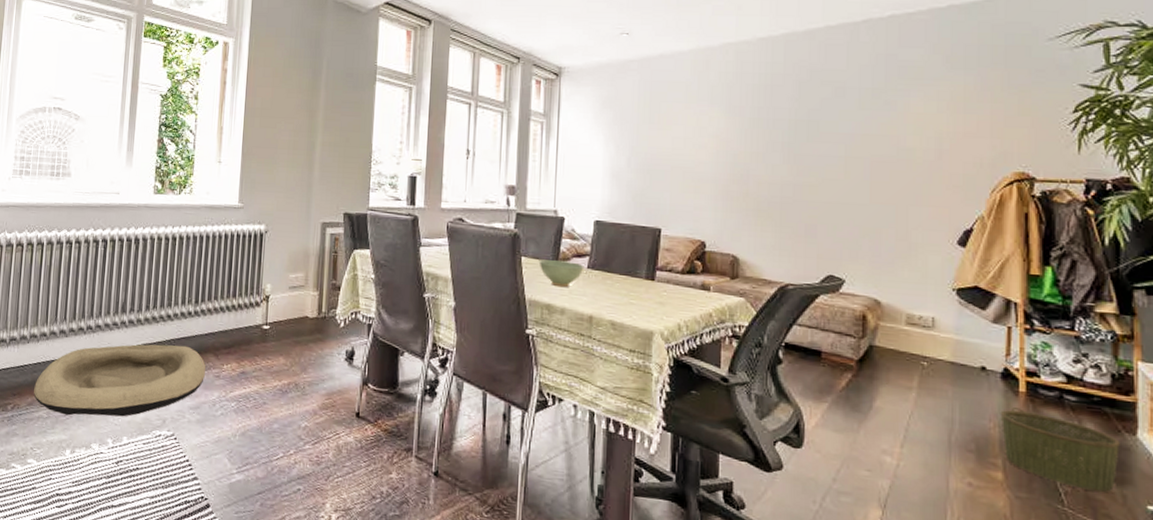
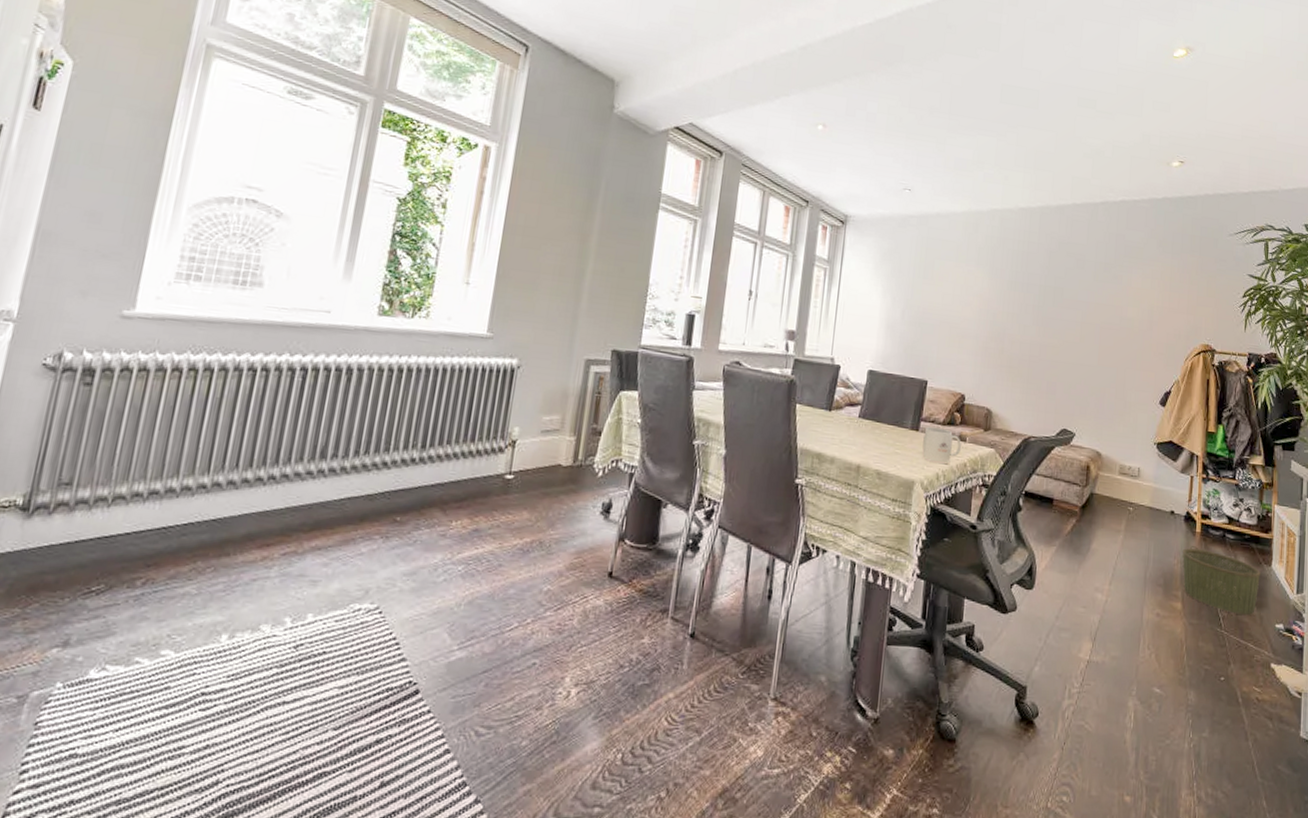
dog bed: present [34,344,206,417] -> none [179,497,429,590]
bowl: present [538,260,584,287] -> none [812,407,856,436]
mug: none [660,276,704,315] -> present [922,426,961,465]

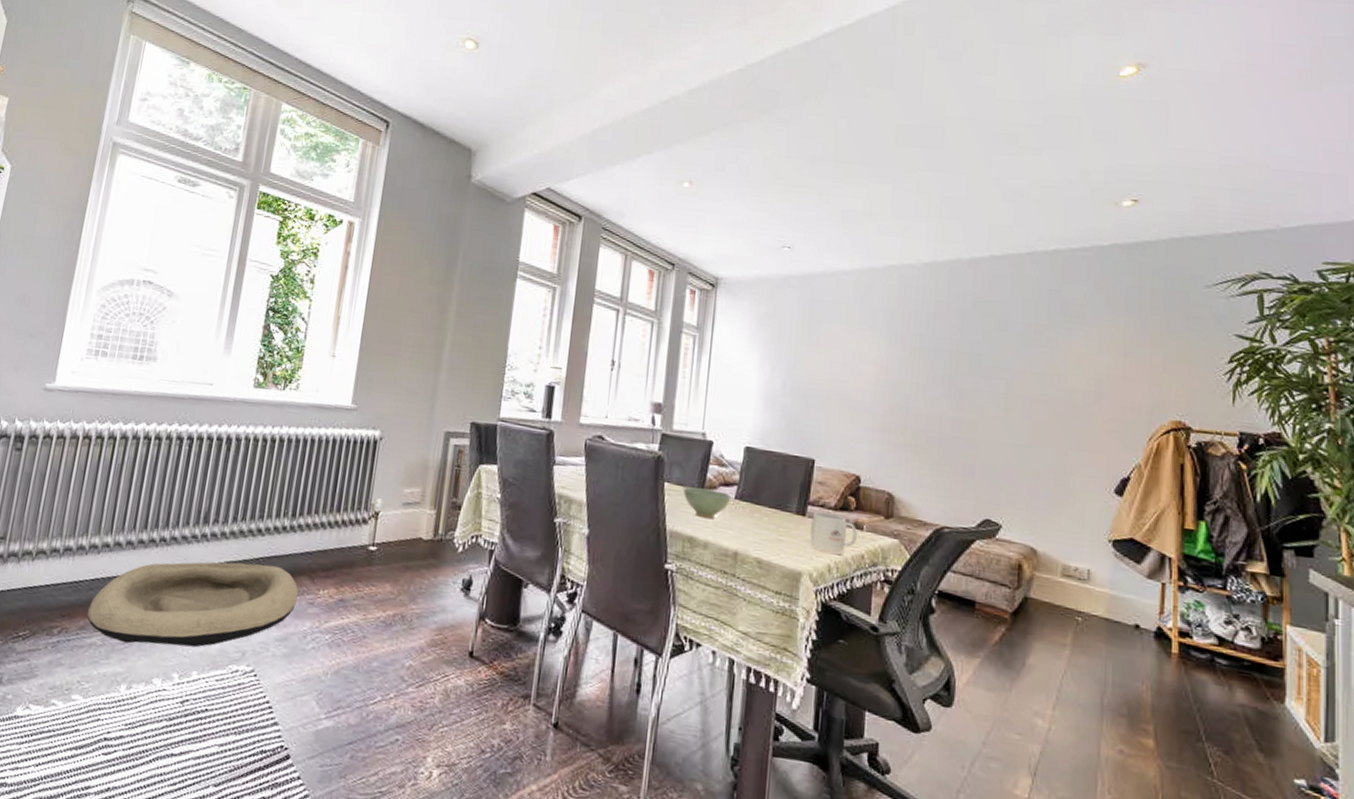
dog bed: none [179,497,429,590] -> present [87,561,299,648]
bowl: none [812,407,856,436] -> present [682,487,732,518]
basket: present [1182,546,1260,615] -> none [1152,670,1268,764]

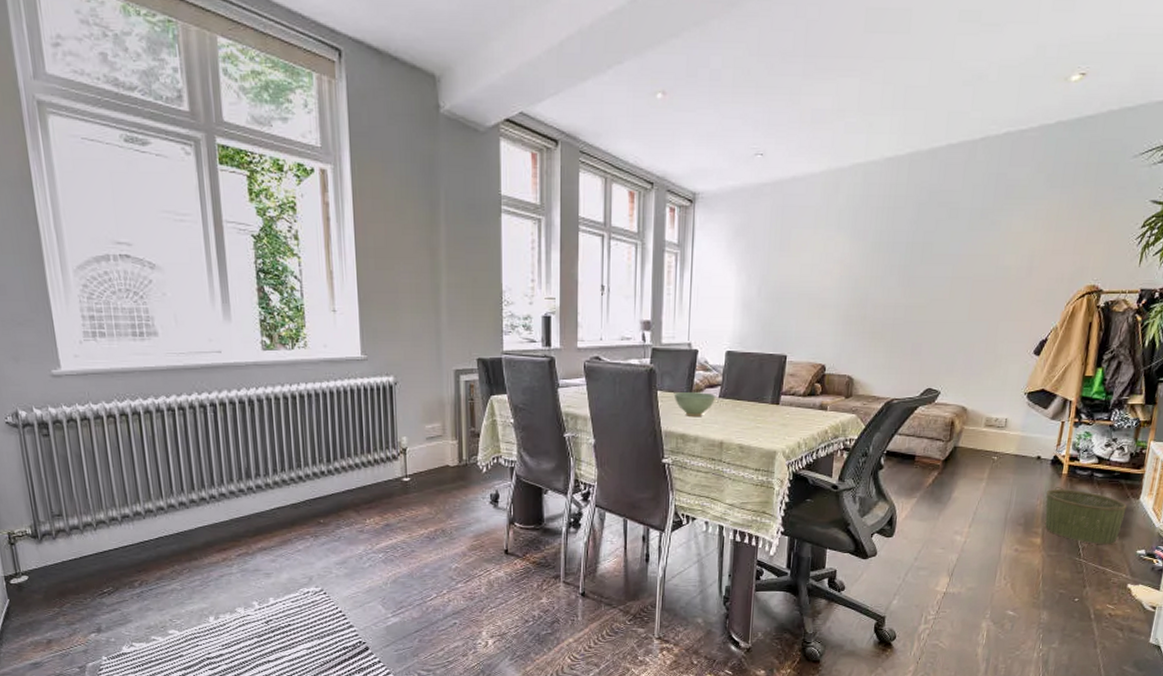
dog bed: present [87,561,299,648] -> none [160,505,348,585]
mug: present [810,511,857,556] -> none [783,399,822,434]
basket: none [1152,670,1268,764] -> present [1045,487,1127,544]

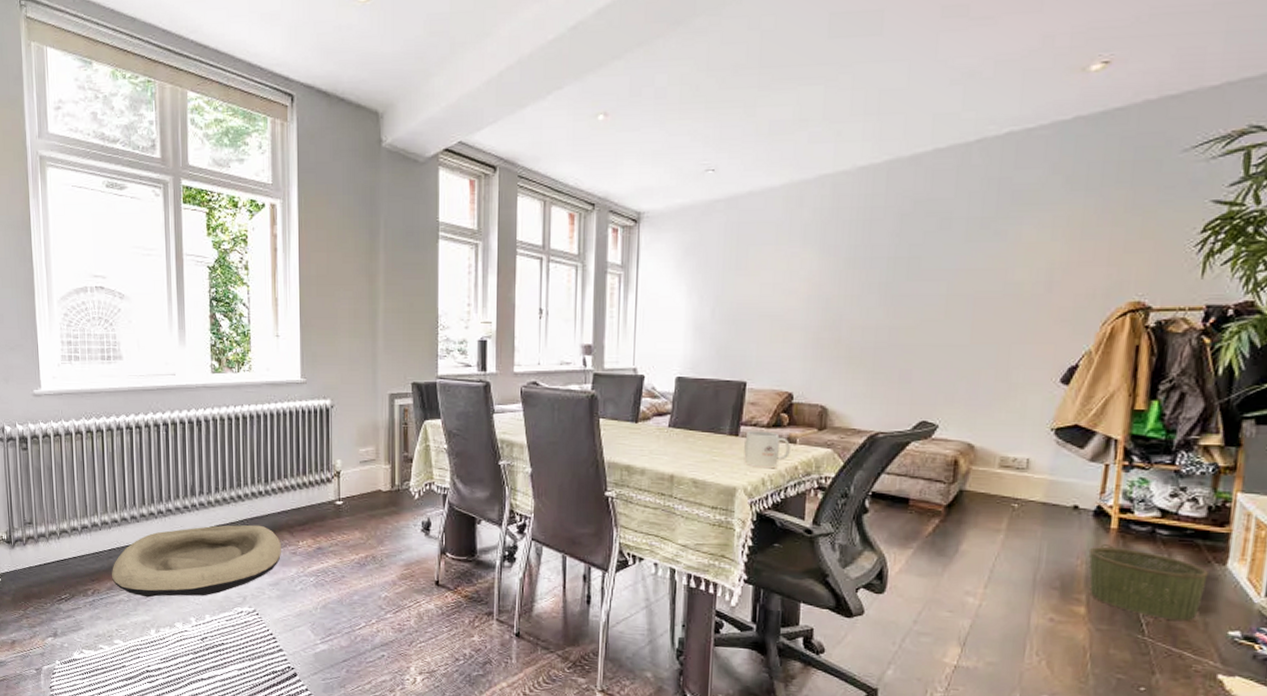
dog bed: none [160,505,348,585] -> present [112,524,281,598]
bowl: present [673,392,716,416] -> none [617,420,665,447]
mug: none [783,399,822,434] -> present [743,431,790,469]

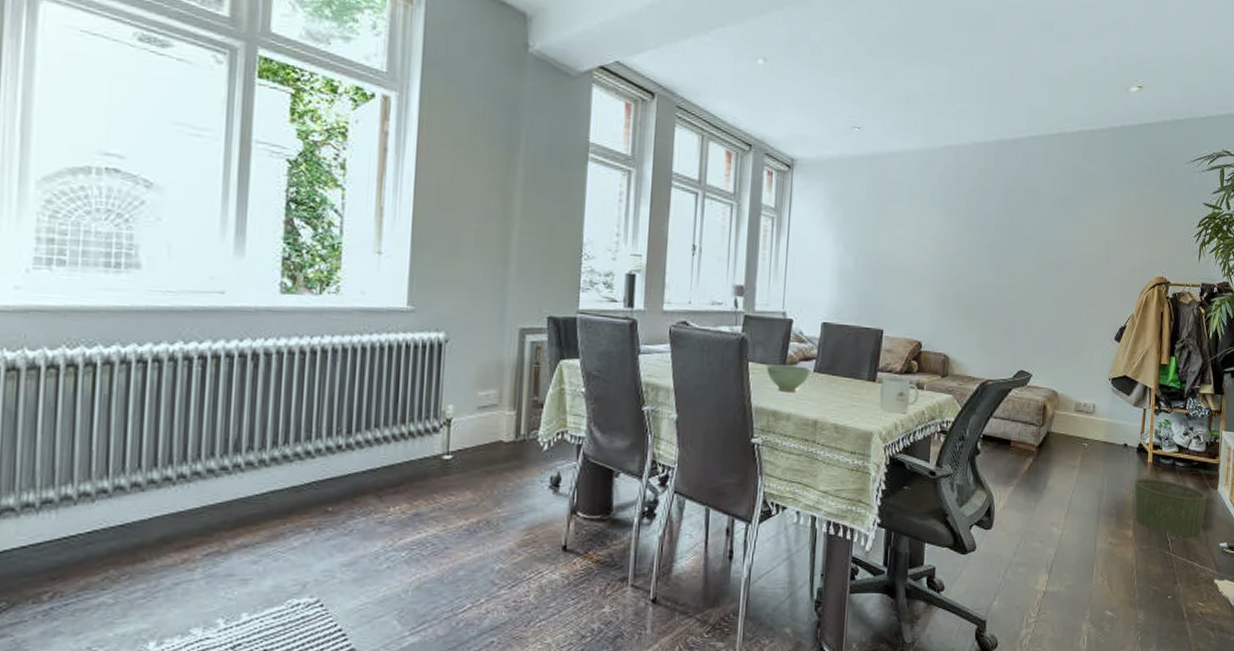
dog bed: present [112,524,281,598] -> none [89,488,364,597]
bowl: none [617,420,665,447] -> present [766,364,811,392]

